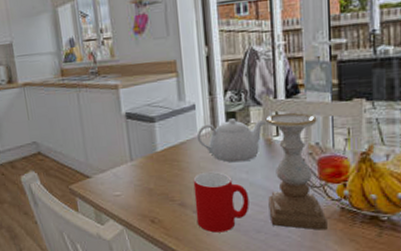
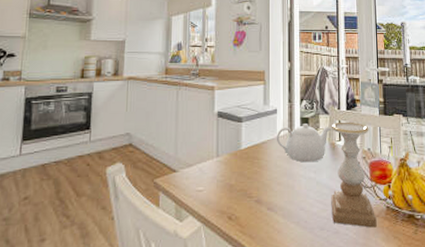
cup: present [193,171,249,233] -> none [270,170,315,230]

